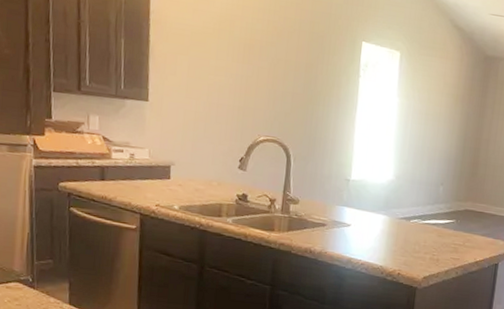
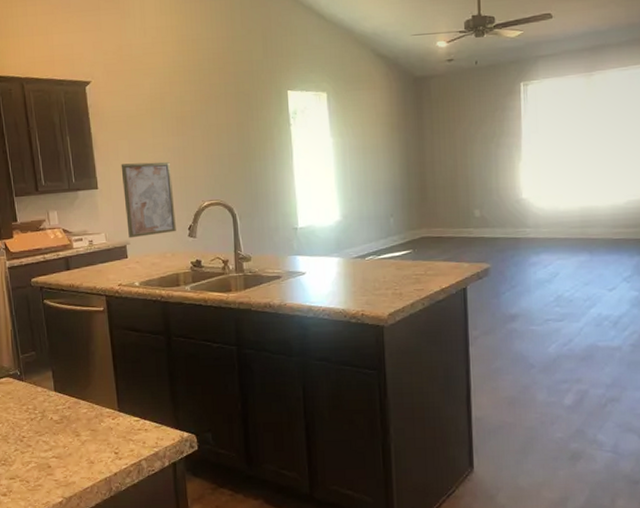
wall art: none [174,80,230,162] -> present [121,162,176,239]

